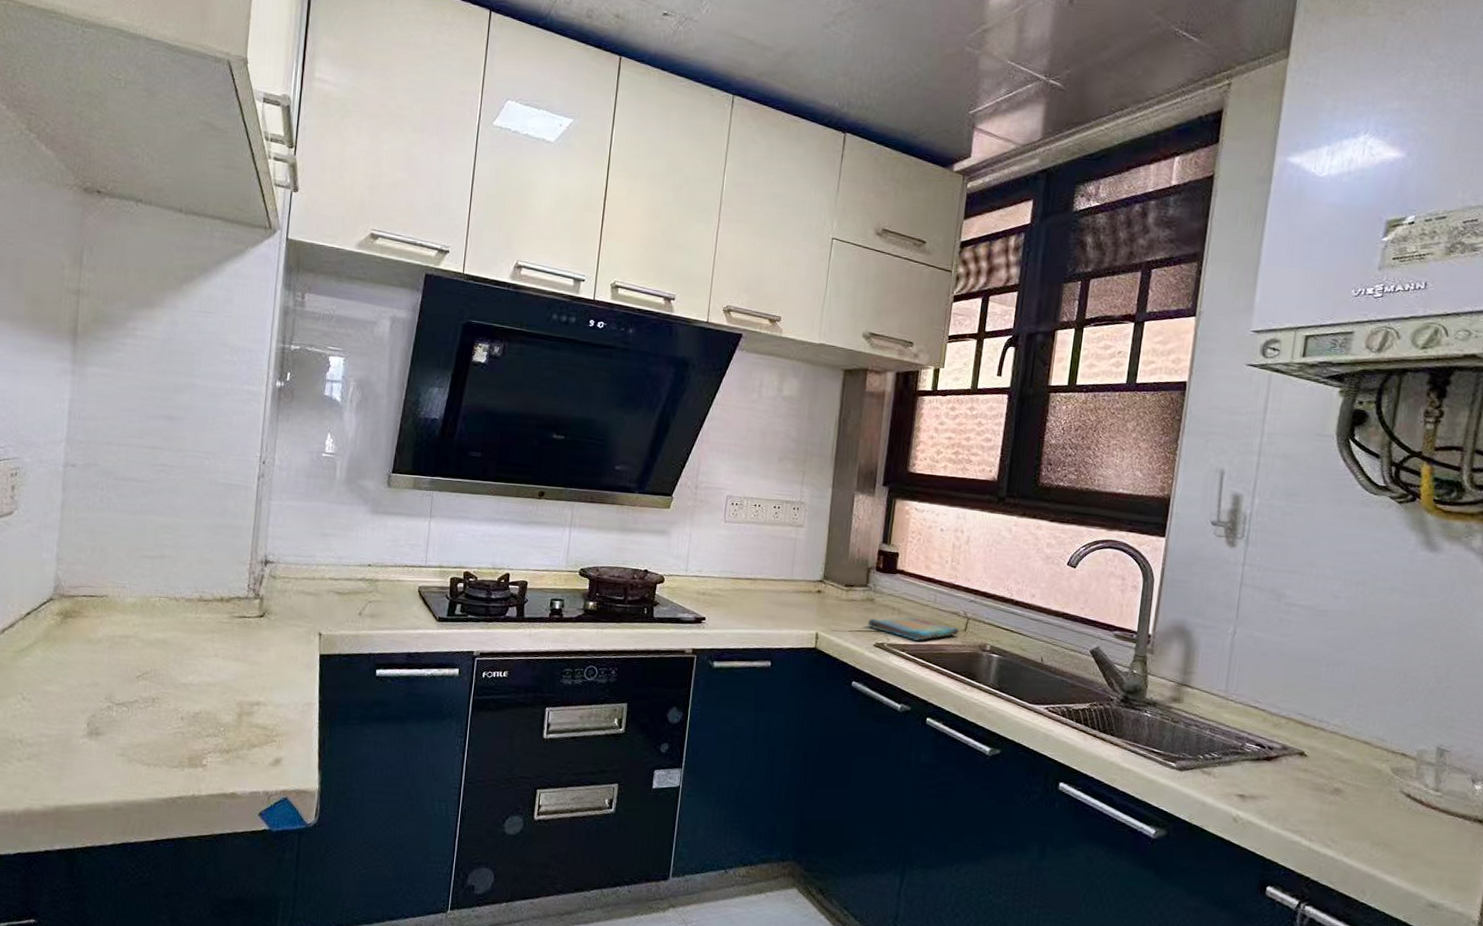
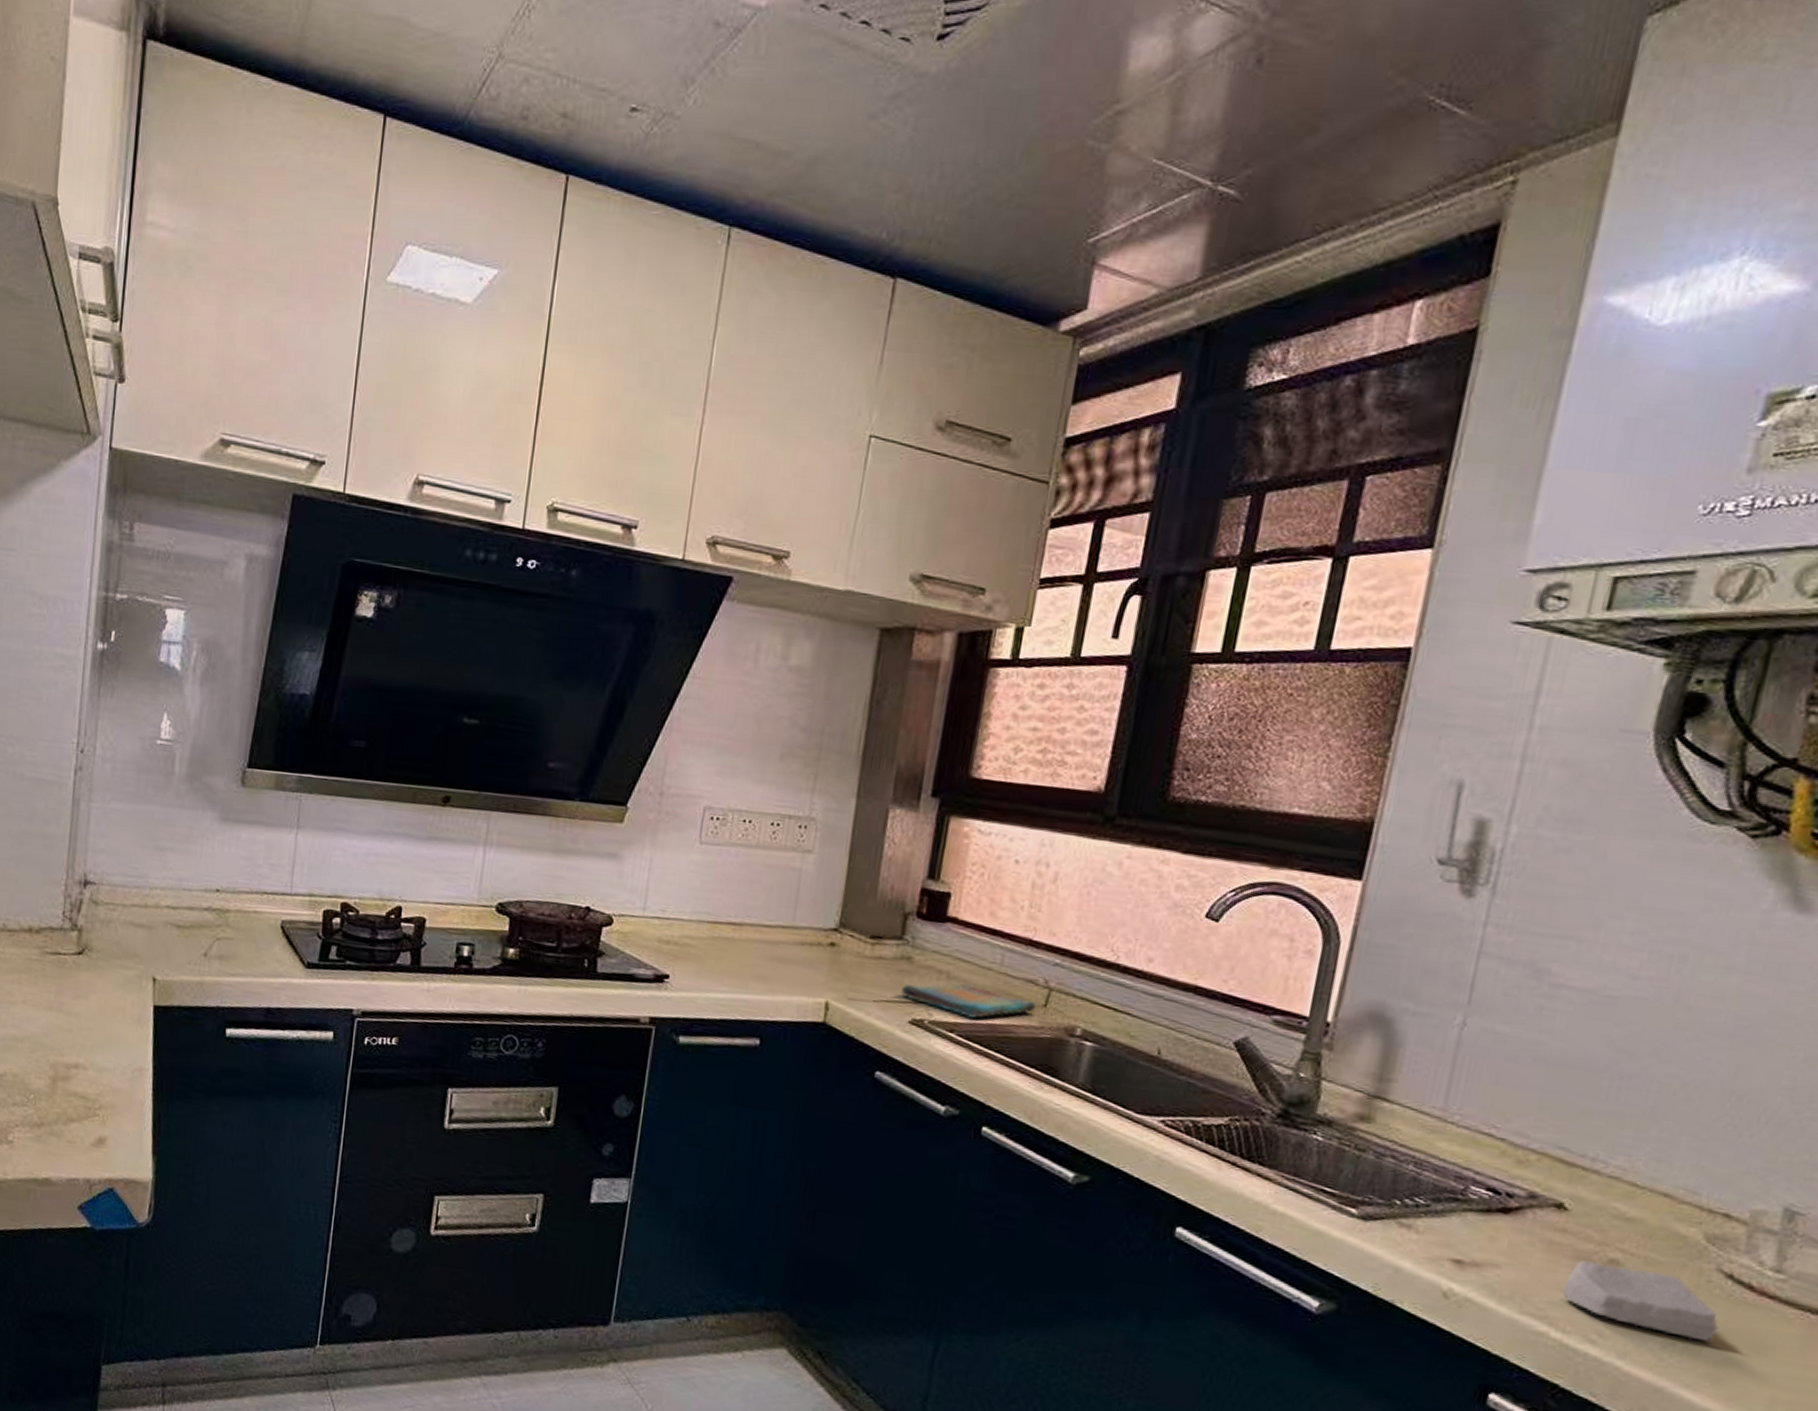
soap bar: none [1308,790,1404,841] -> present [1563,1260,1719,1341]

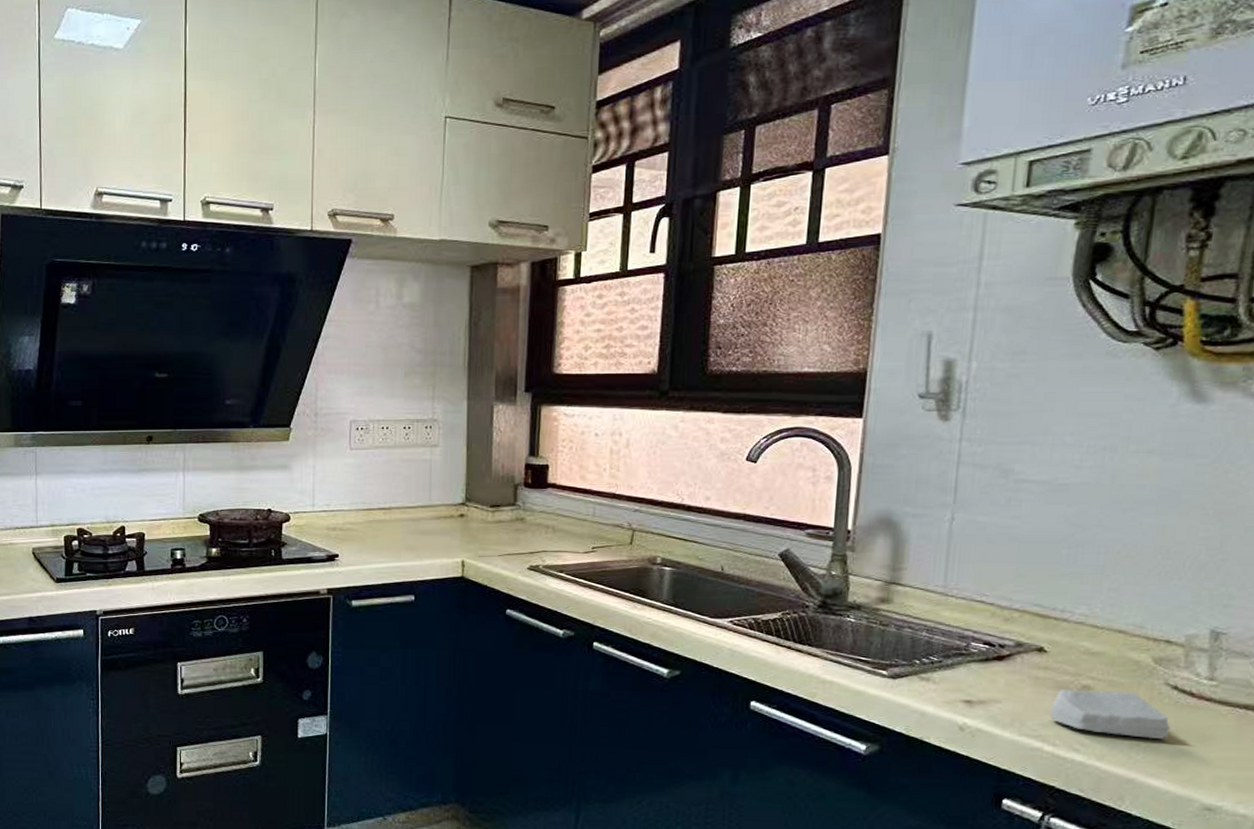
dish towel: present [901,983,1035,1019] -> none [519,534,623,560]

